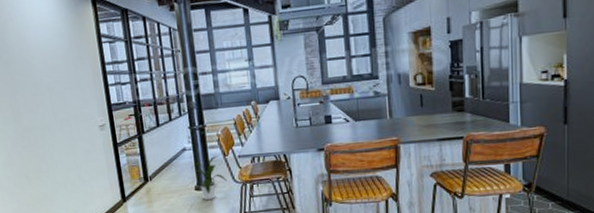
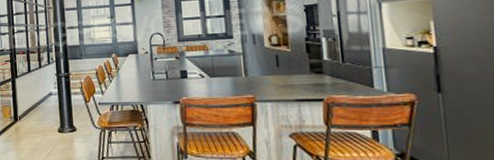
house plant: present [191,156,227,200] -> none [56,102,87,142]

